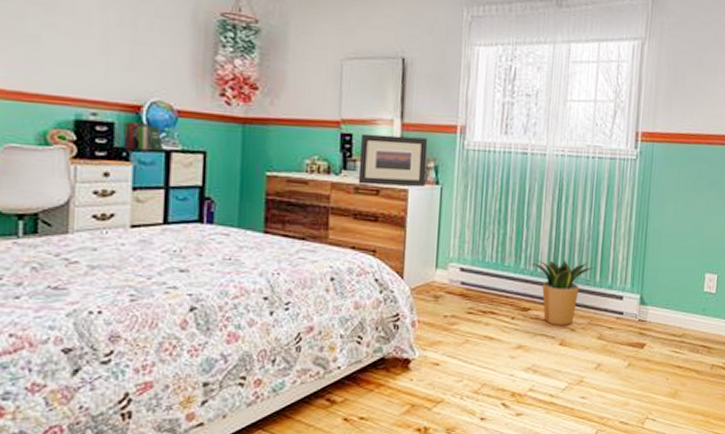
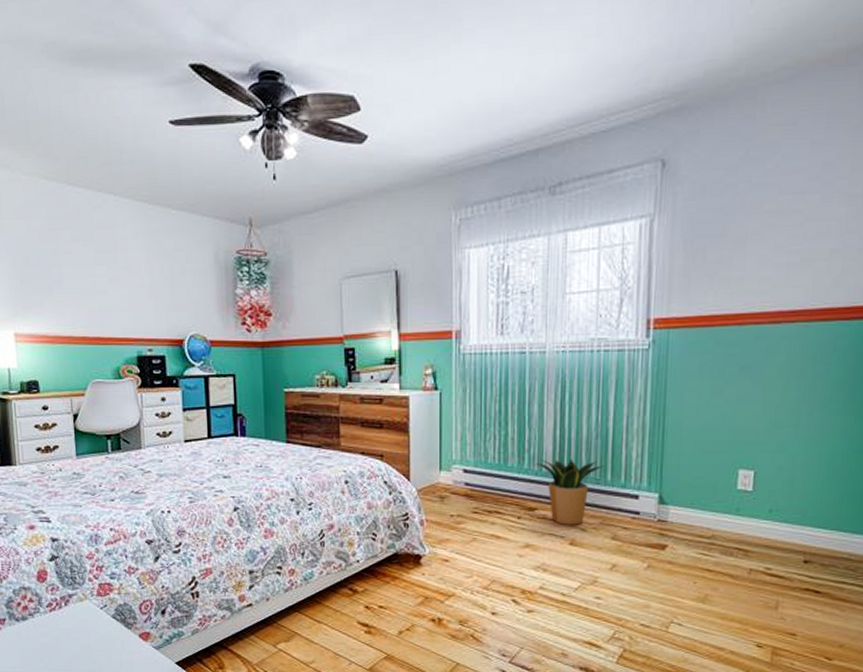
books: present [123,122,163,152] -> none [172,354,202,378]
picture frame: present [358,133,428,188] -> none [362,346,425,394]

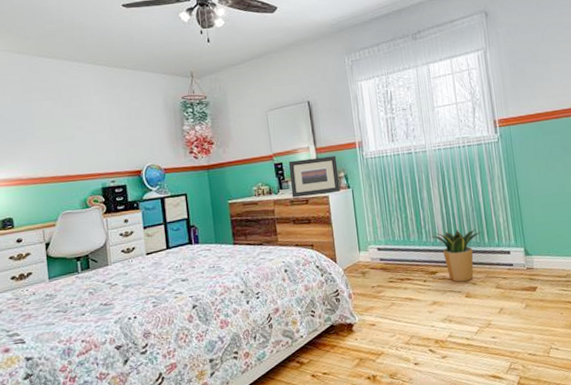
picture frame: none [362,346,425,394] -> present [288,156,340,198]

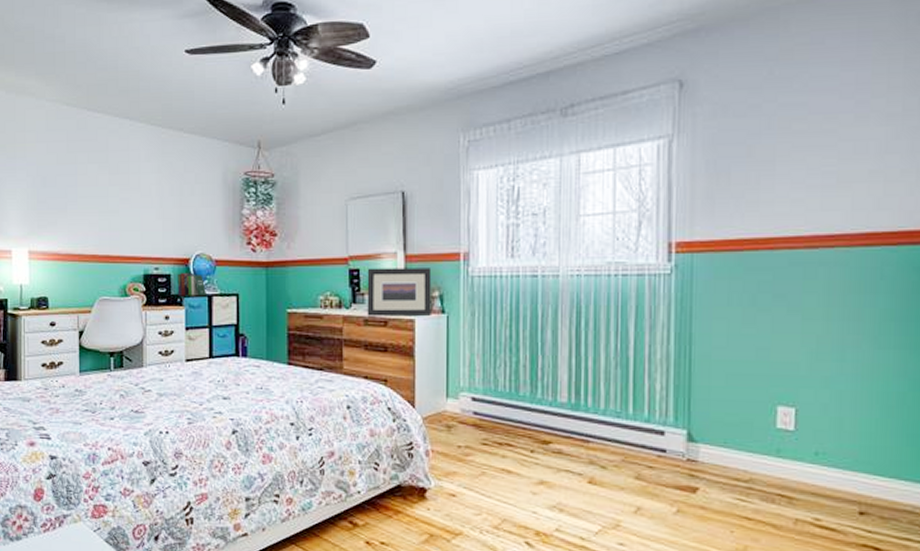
books: none [132,181,159,202] -> present [177,273,206,296]
potted plant: present [431,229,482,282] -> none [550,388,626,462]

